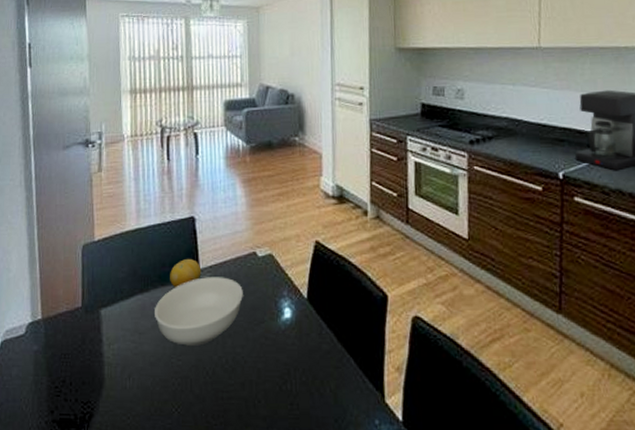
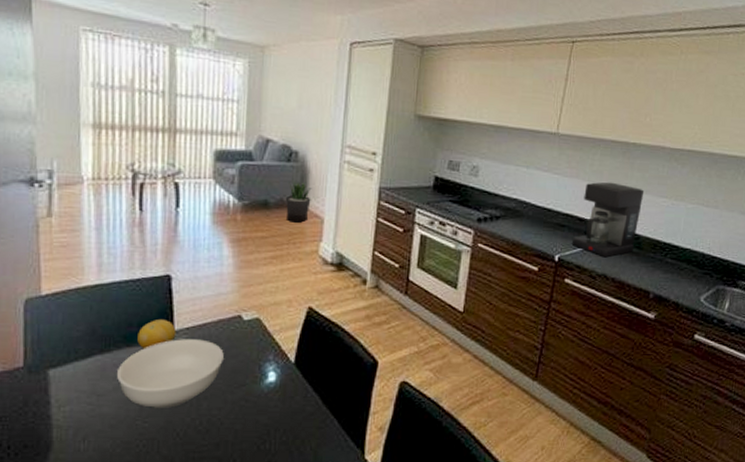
planter: none [287,120,309,160] -> present [286,180,311,223]

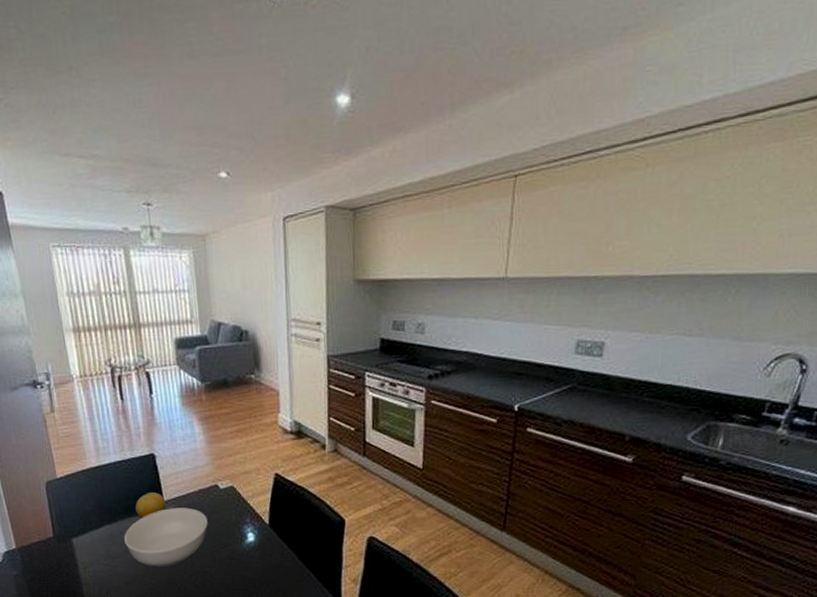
planter: present [286,180,311,223] -> none [243,358,266,397]
coffee maker: present [572,182,645,258] -> none [533,322,612,403]

